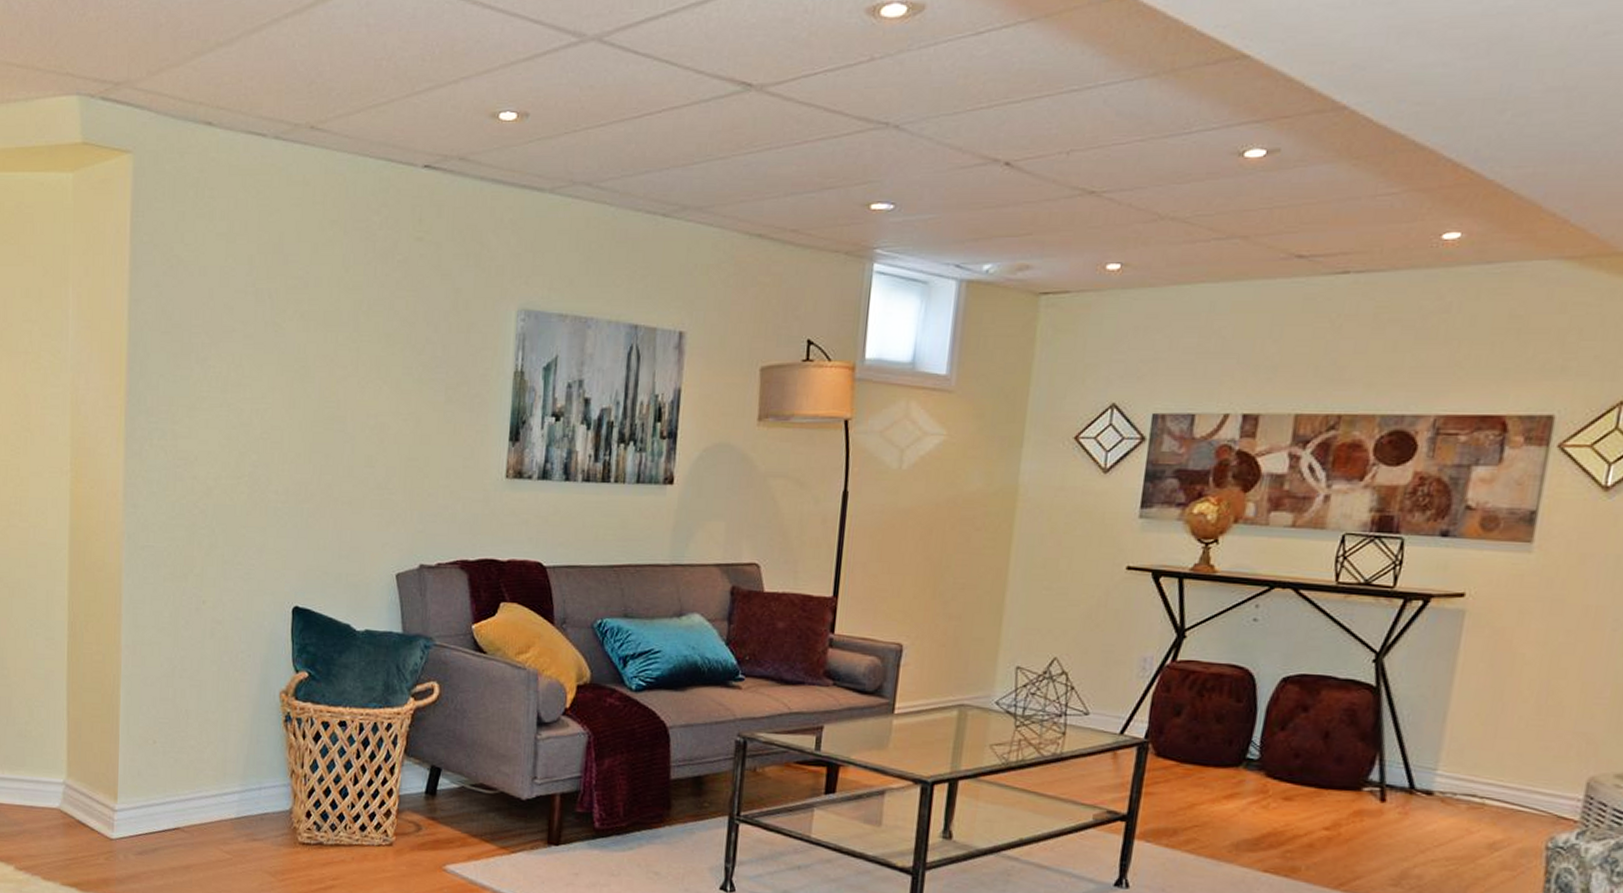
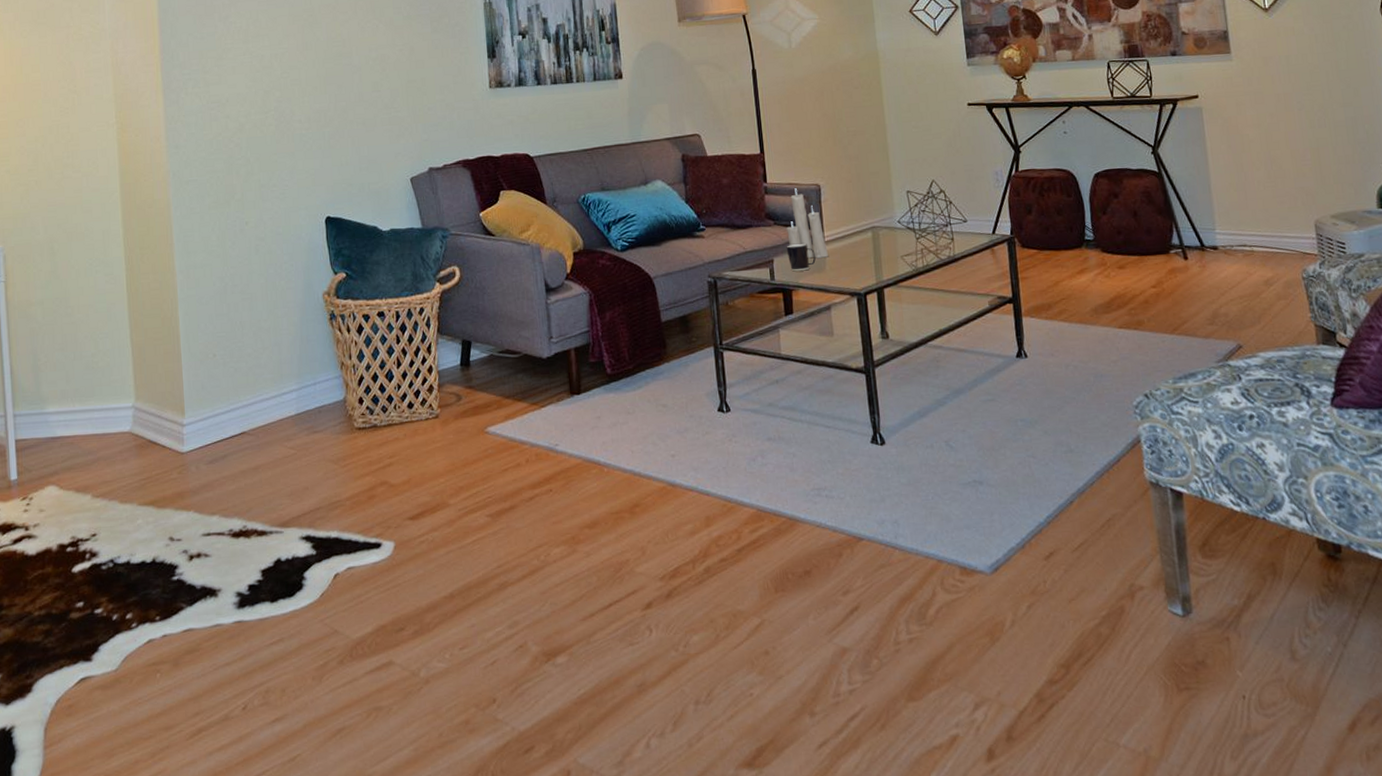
mug: none [842,712,879,746] -> present [786,244,816,272]
candle: none [847,645,896,733] -> present [786,188,828,259]

